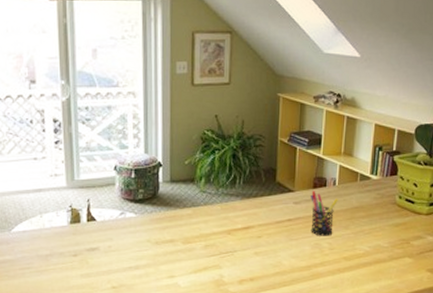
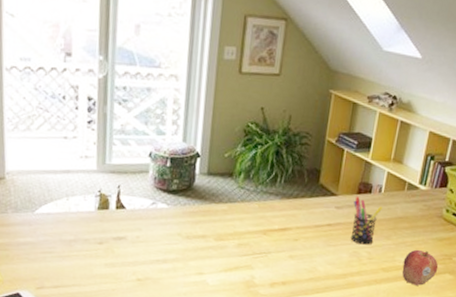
fruit: none [363,236,398,271] -> present [401,249,439,286]

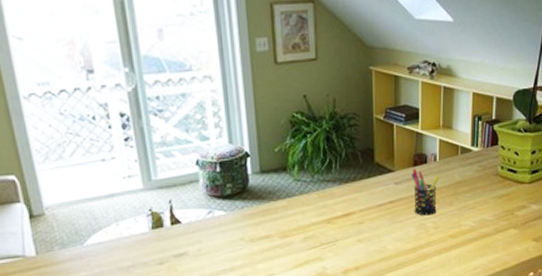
fruit: present [401,249,439,286] -> none [469,210,503,246]

